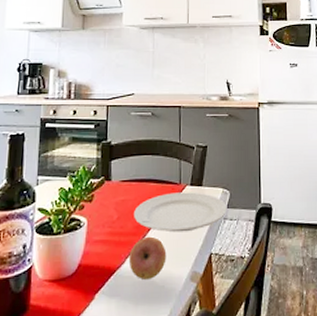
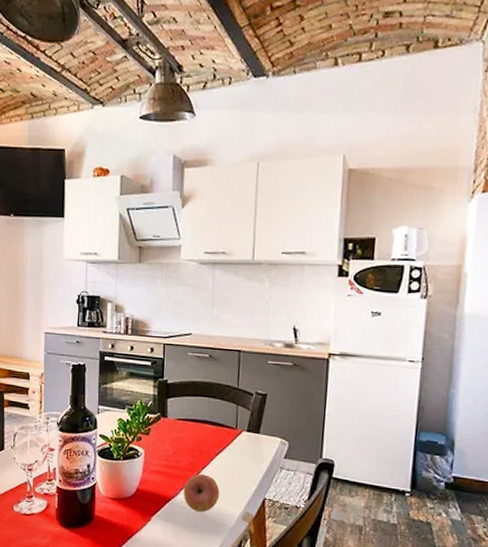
plate: present [134,192,227,233] -> none [189,436,285,475]

